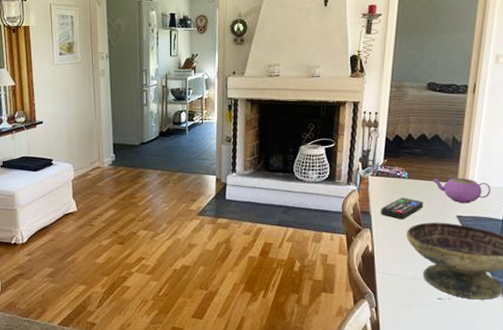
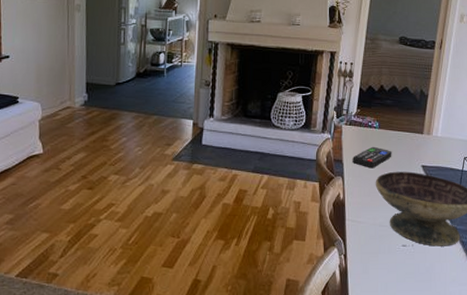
teapot: present [433,177,491,204] -> none [401,128,452,154]

